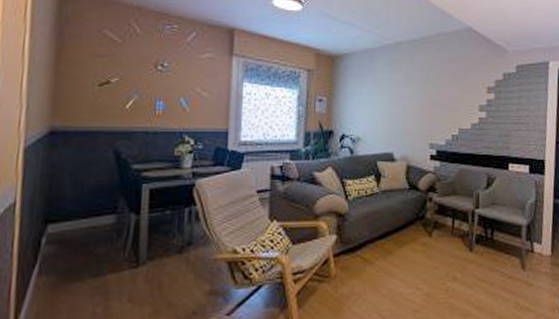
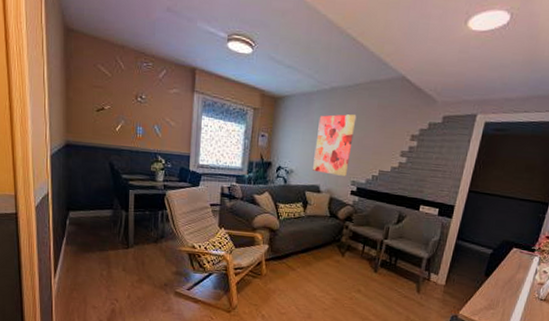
wall art: none [383,69,426,139] -> present [313,114,357,176]

